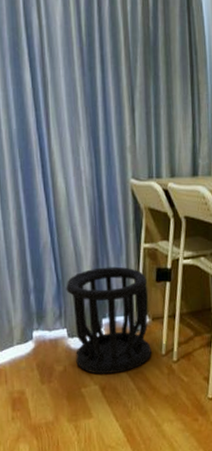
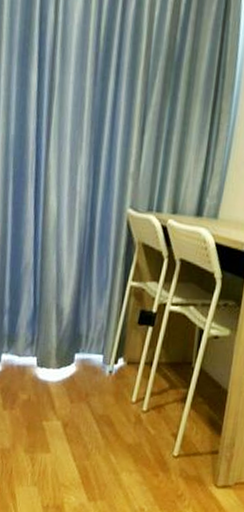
wastebasket: present [66,266,152,375] -> none [41,299,128,413]

